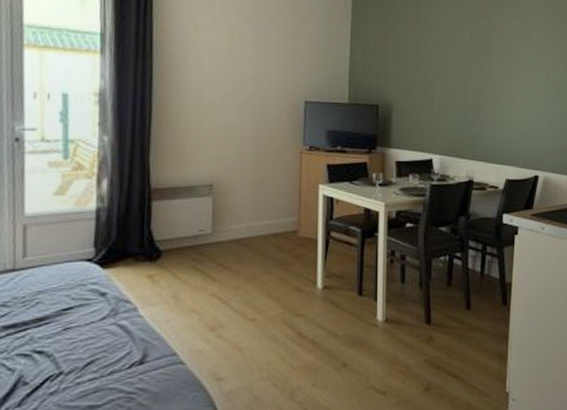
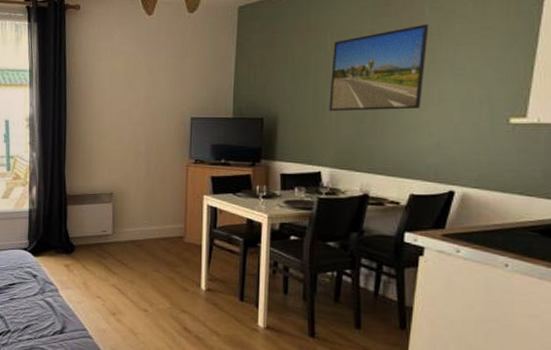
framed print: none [438,29,515,103] -> present [329,23,429,111]

